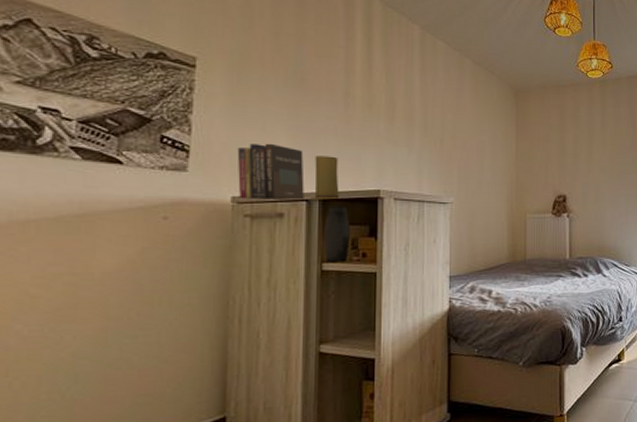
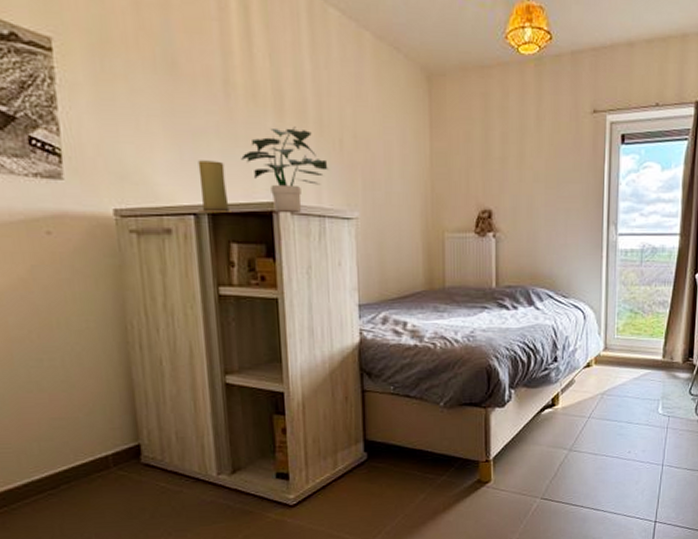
books: present [237,143,305,200] -> none [111,145,191,213]
vase: present [324,206,351,262] -> none [216,220,247,286]
potted plant: none [354,129,430,199] -> present [241,126,328,214]

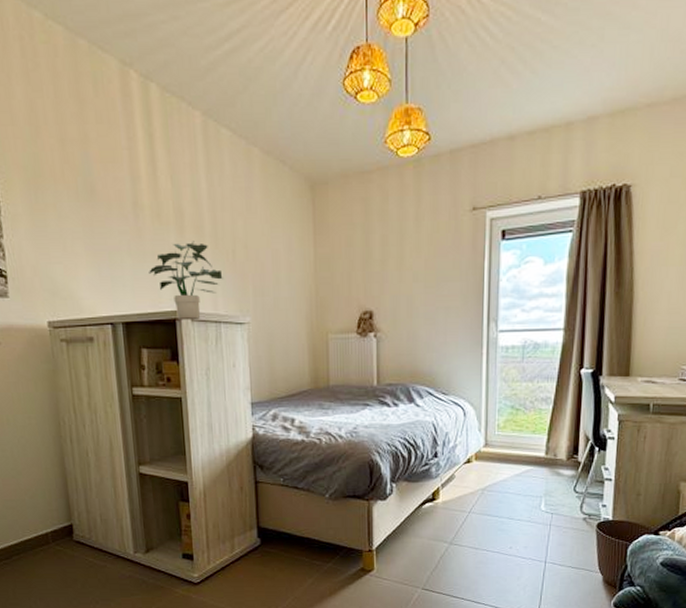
candle: present [197,160,233,212] -> none [113,275,143,322]

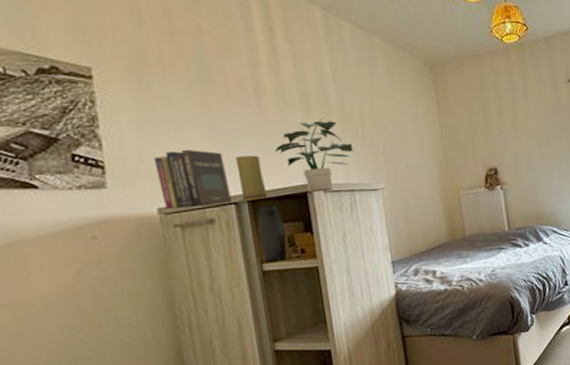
books: none [45,264,109,324] -> present [153,149,232,210]
candle: none [113,275,143,322] -> present [235,155,271,201]
vase: none [129,328,155,387] -> present [257,204,287,263]

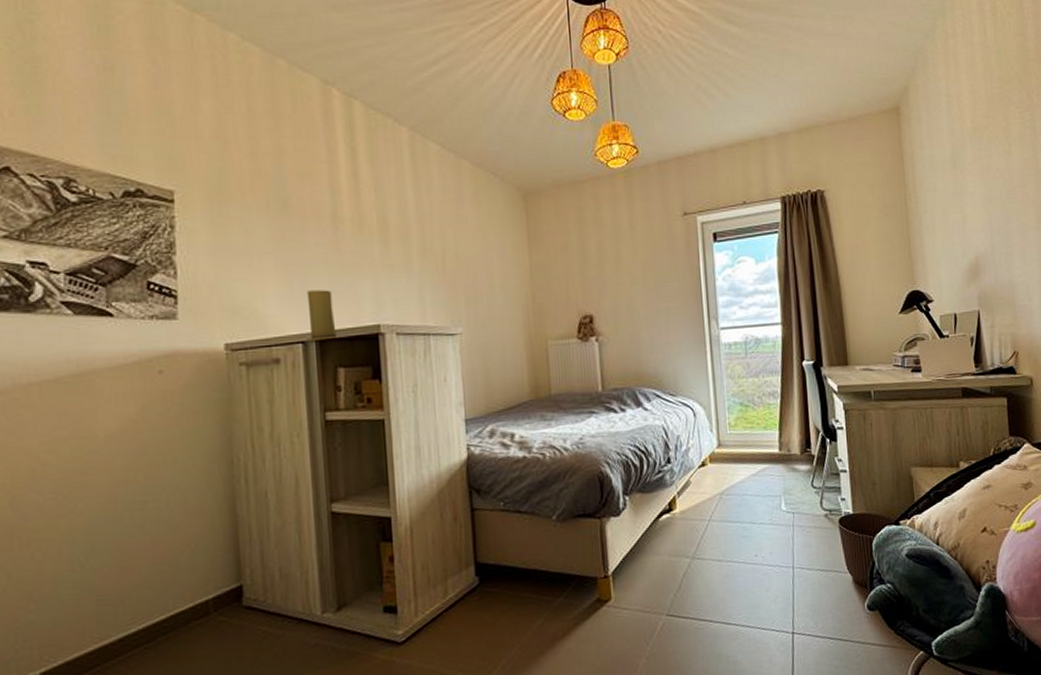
books: present [153,149,232,210] -> none [225,280,300,346]
vase: present [257,204,287,263] -> none [323,346,353,411]
potted plant: present [275,119,354,193] -> none [348,252,432,335]

